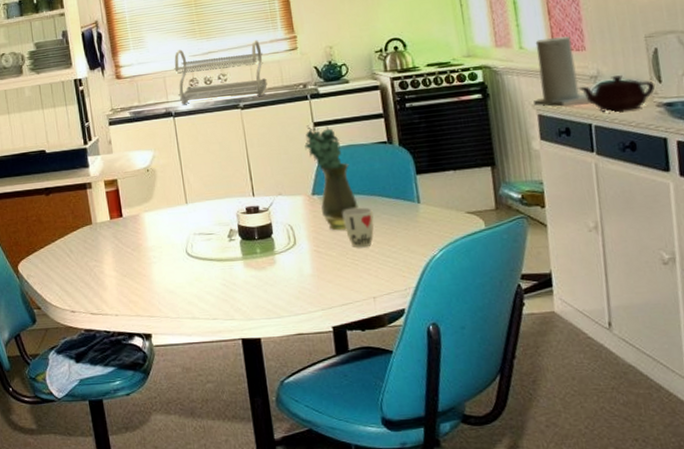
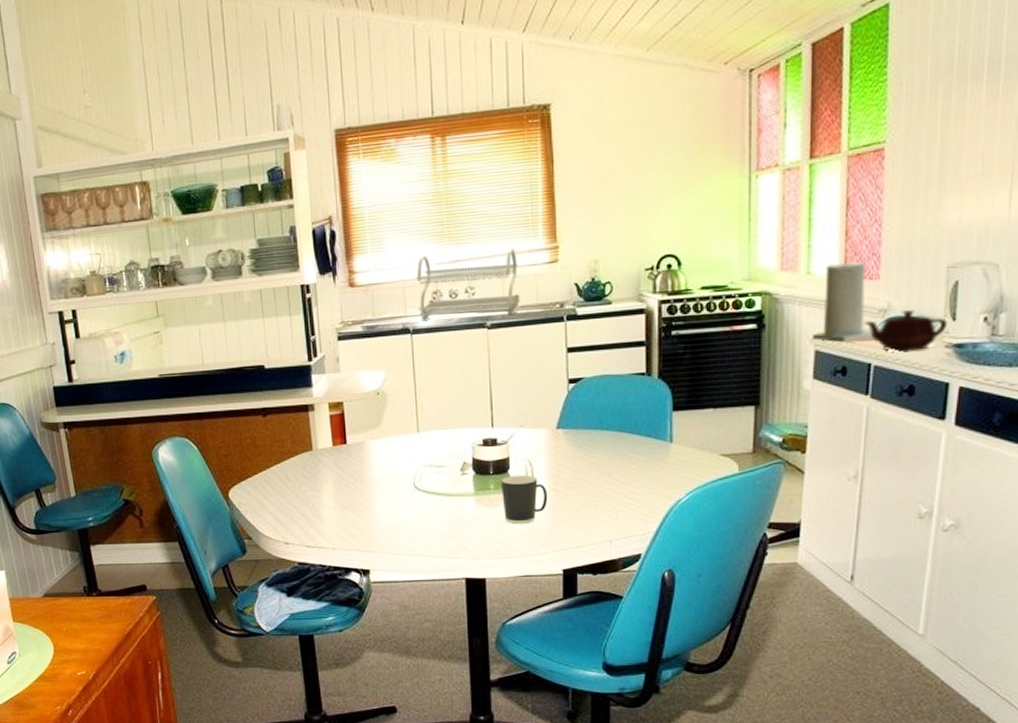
mug: none [265,238,311,285] -> present [500,475,548,524]
vase: present [304,125,359,231] -> none [554,351,606,469]
cup: present [342,207,374,248] -> none [587,444,620,488]

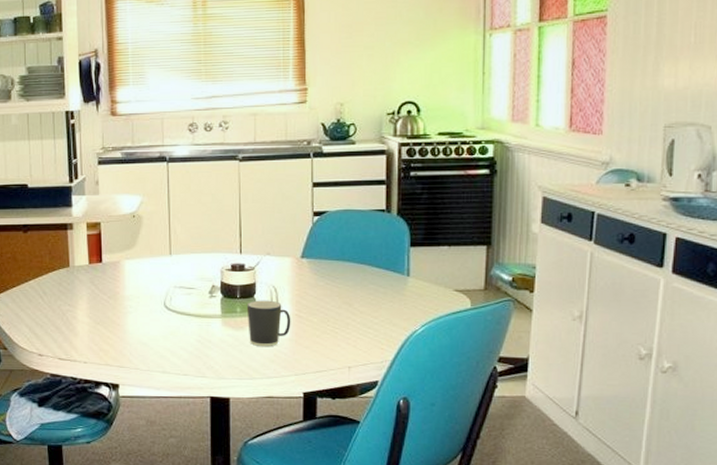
dish rack: present [415,249,520,320] -> none [173,88,270,150]
paper towel: present [813,261,881,343] -> none [541,117,604,191]
teapot: present [862,310,948,351] -> none [586,164,666,202]

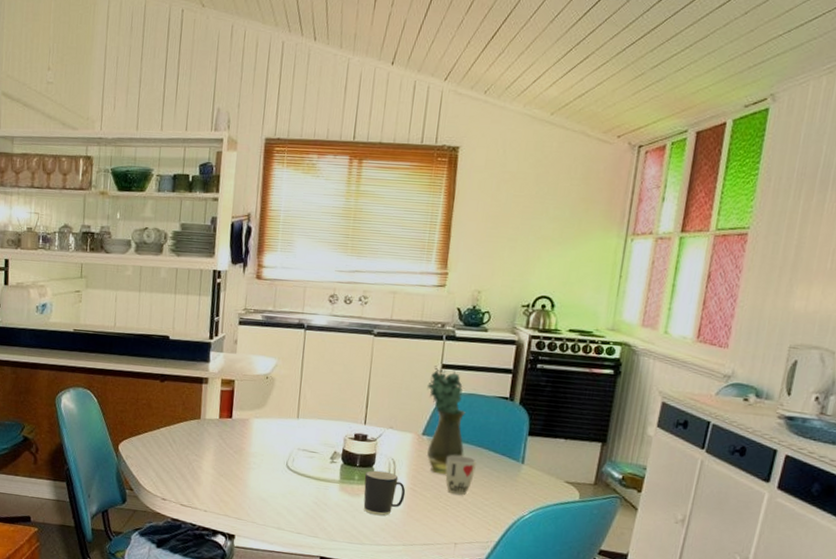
vase: none [300,185,347,297] -> present [426,365,466,475]
cup: none [329,275,360,316] -> present [445,454,477,495]

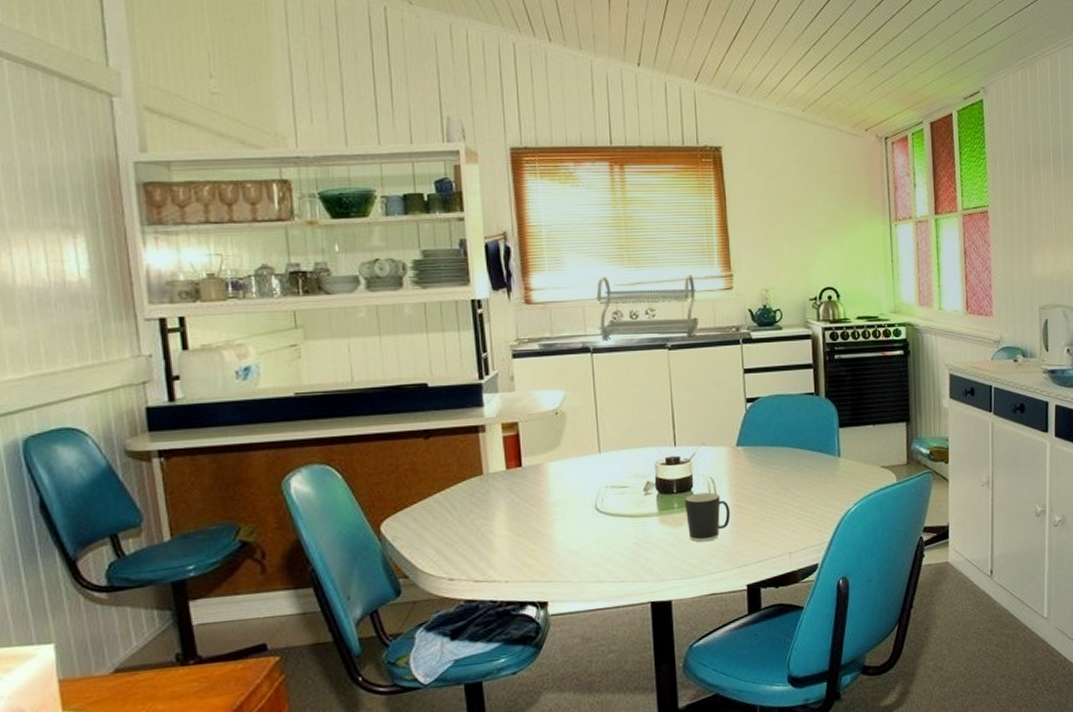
dish rack: none [315,262,410,328] -> present [595,275,699,340]
vase: present [426,365,466,475] -> none [733,371,782,484]
cup: present [445,454,477,495] -> none [765,460,796,502]

